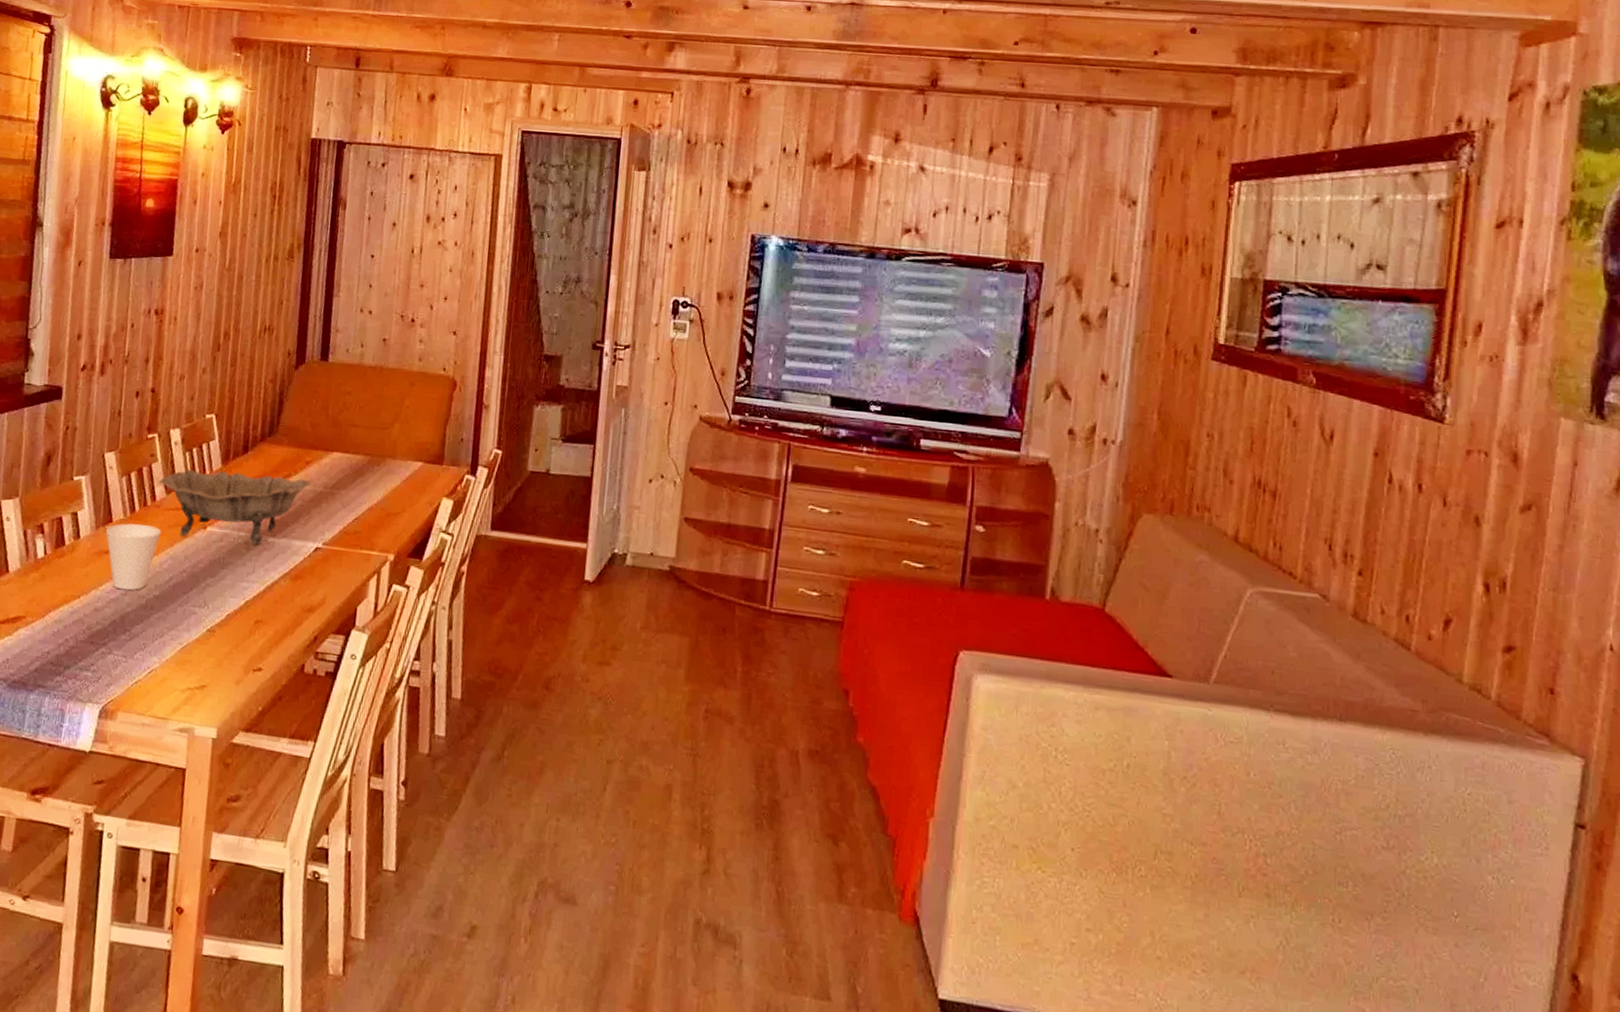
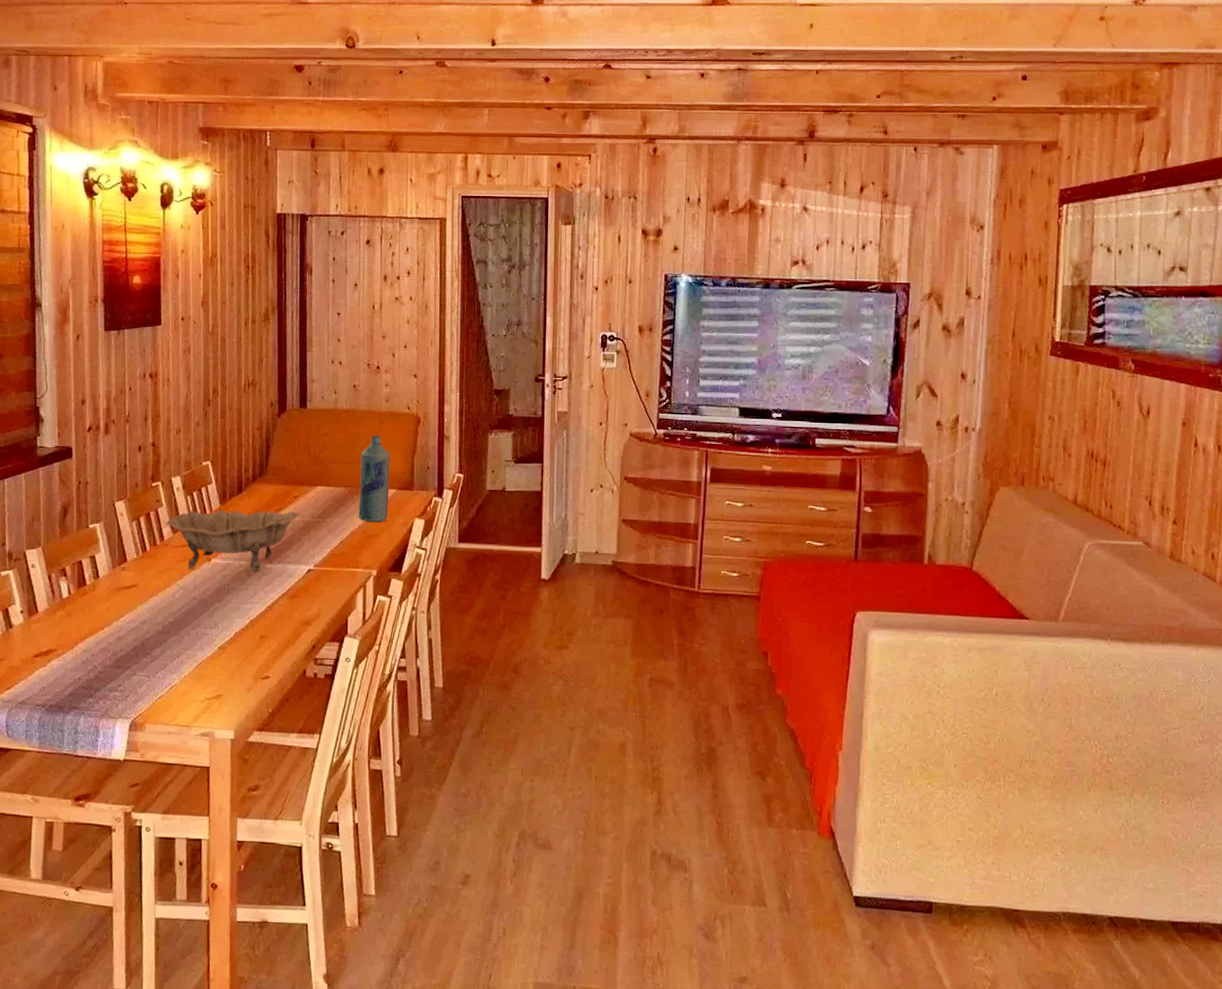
cup: present [105,523,162,591] -> none [121,561,171,620]
bottle: none [377,398,420,500] -> present [358,435,391,523]

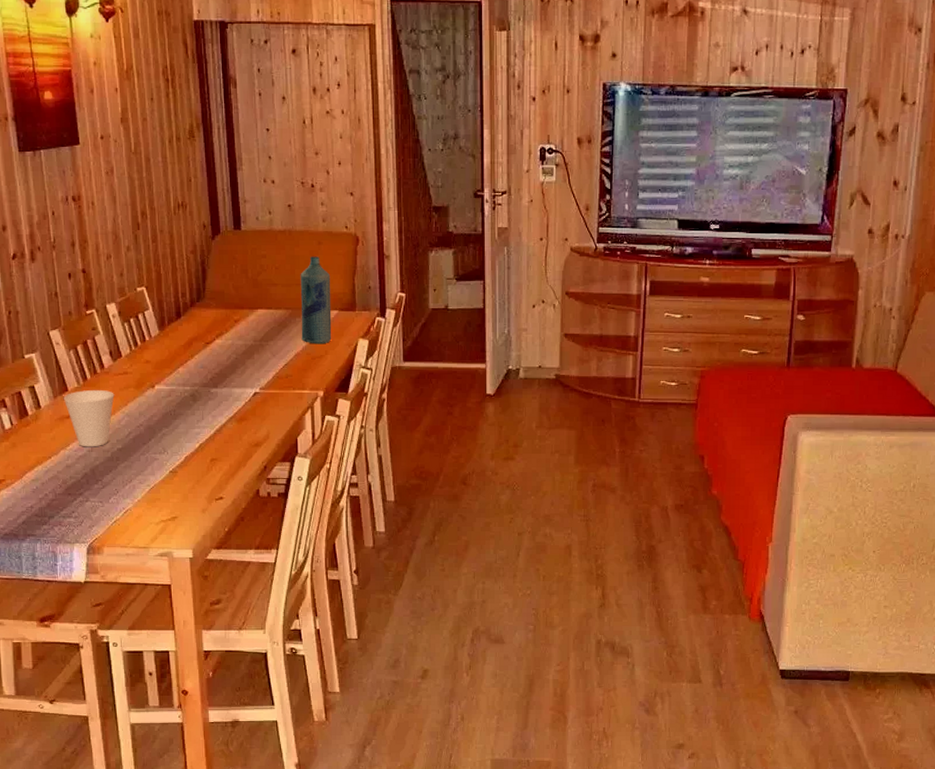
cup: none [121,561,171,620] -> present [63,389,115,447]
decorative bowl: present [165,510,299,572] -> none [103,336,241,397]

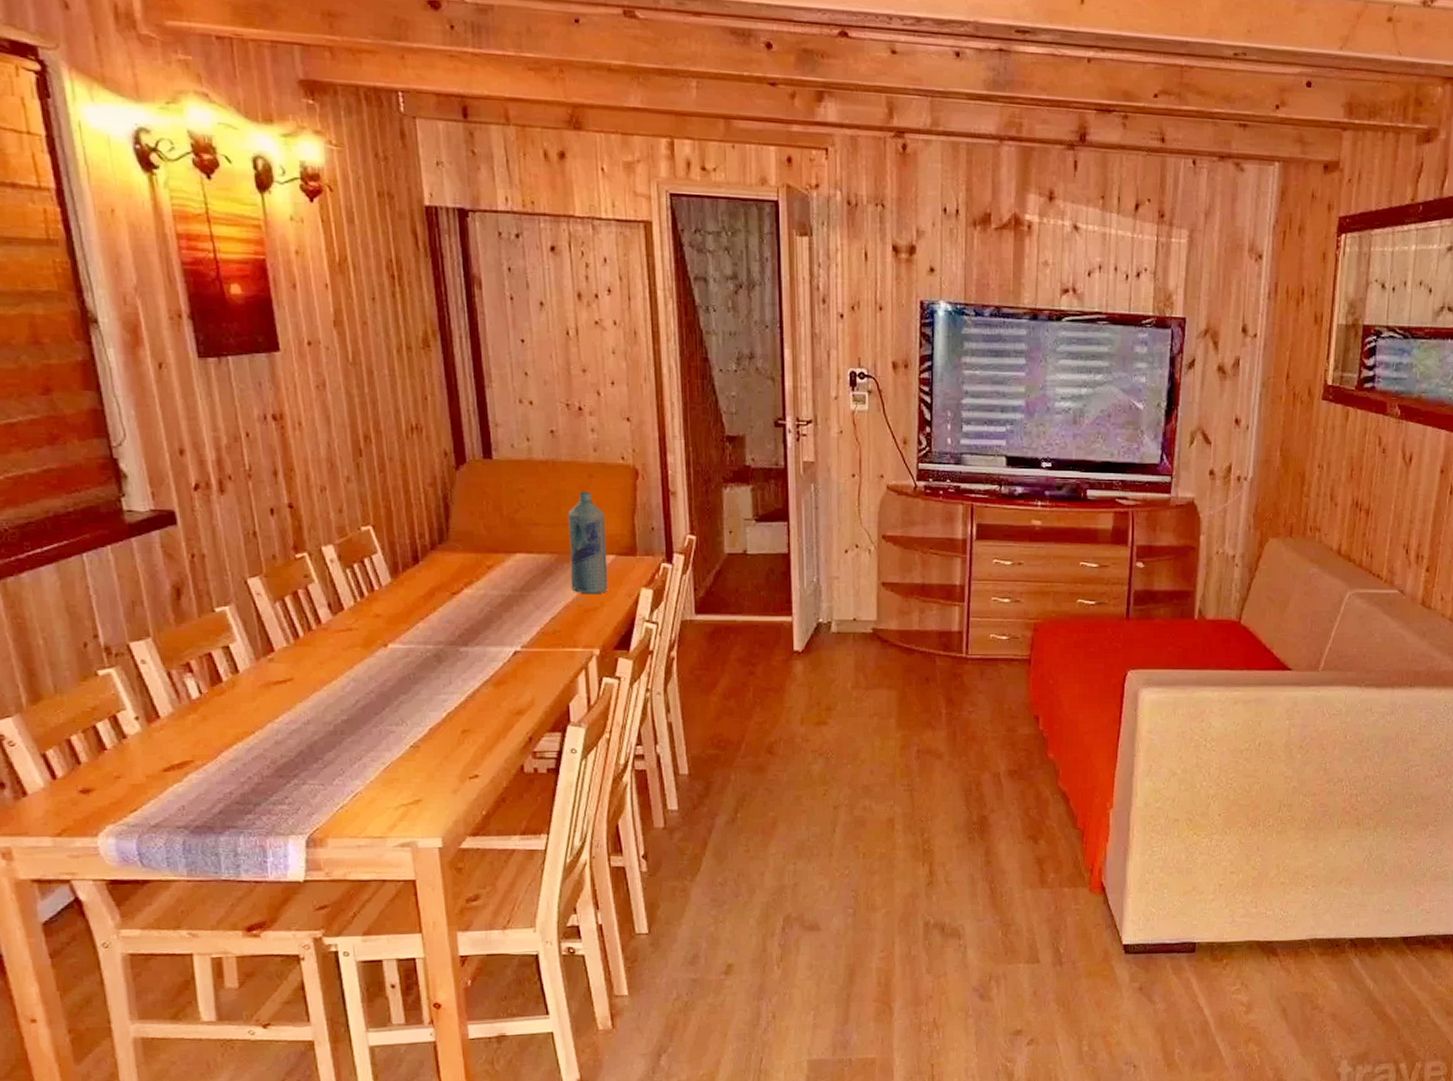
cup: present [63,389,115,447] -> none [268,649,336,719]

